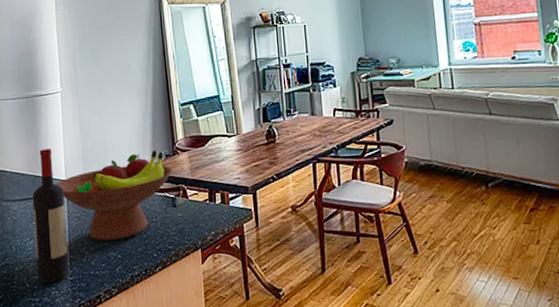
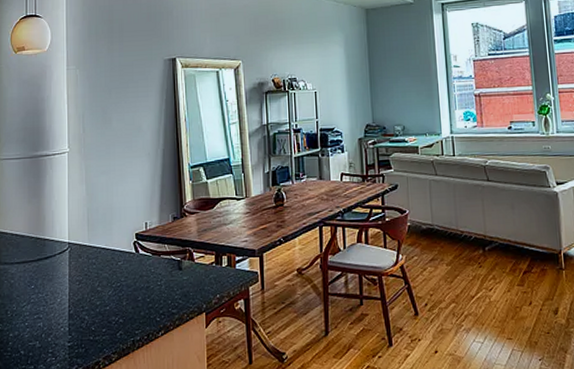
wine bottle: present [32,148,69,284] -> none [32,209,67,351]
fruit bowl: present [56,150,173,241] -> none [58,212,180,305]

